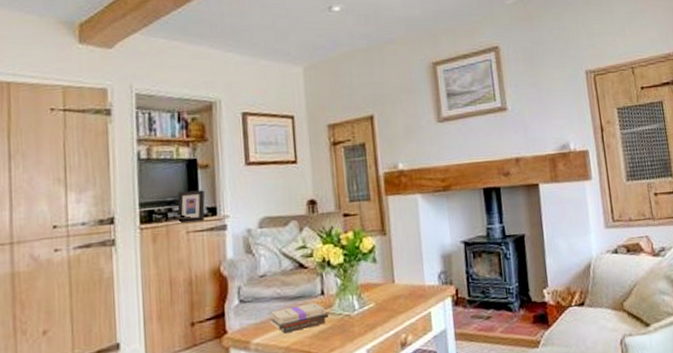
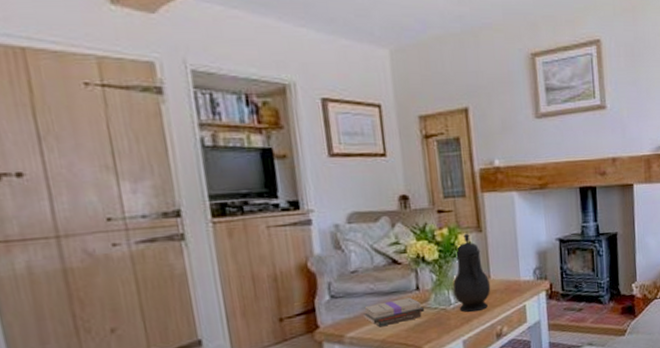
picture frame: present [177,190,205,224] -> none [253,182,286,218]
coffeepot: none [357,236,395,319] -> present [452,233,491,312]

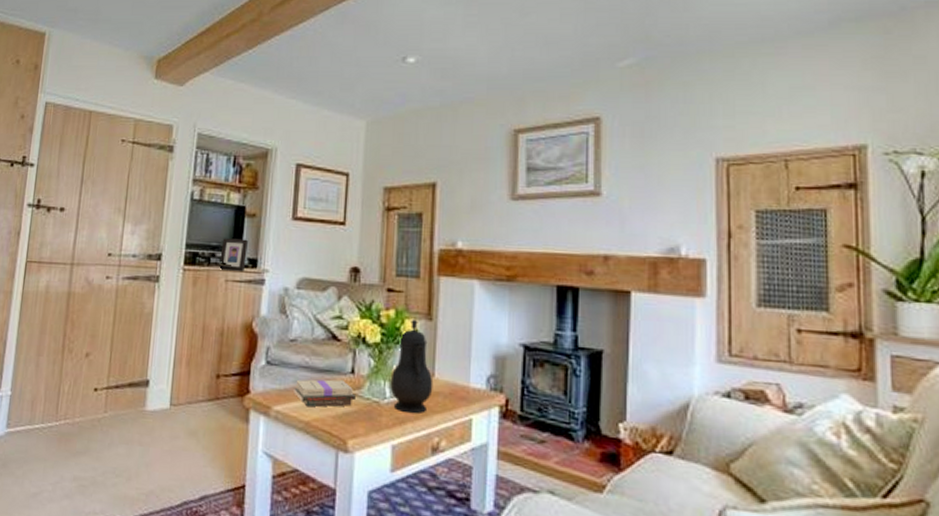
picture frame: none [253,182,286,218] -> present [219,238,248,273]

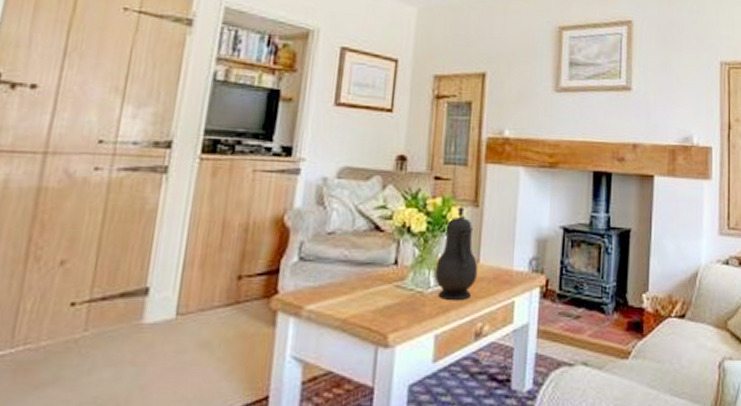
picture frame: present [219,238,248,273] -> none [246,124,282,162]
books: present [293,379,355,407] -> none [330,272,398,303]

